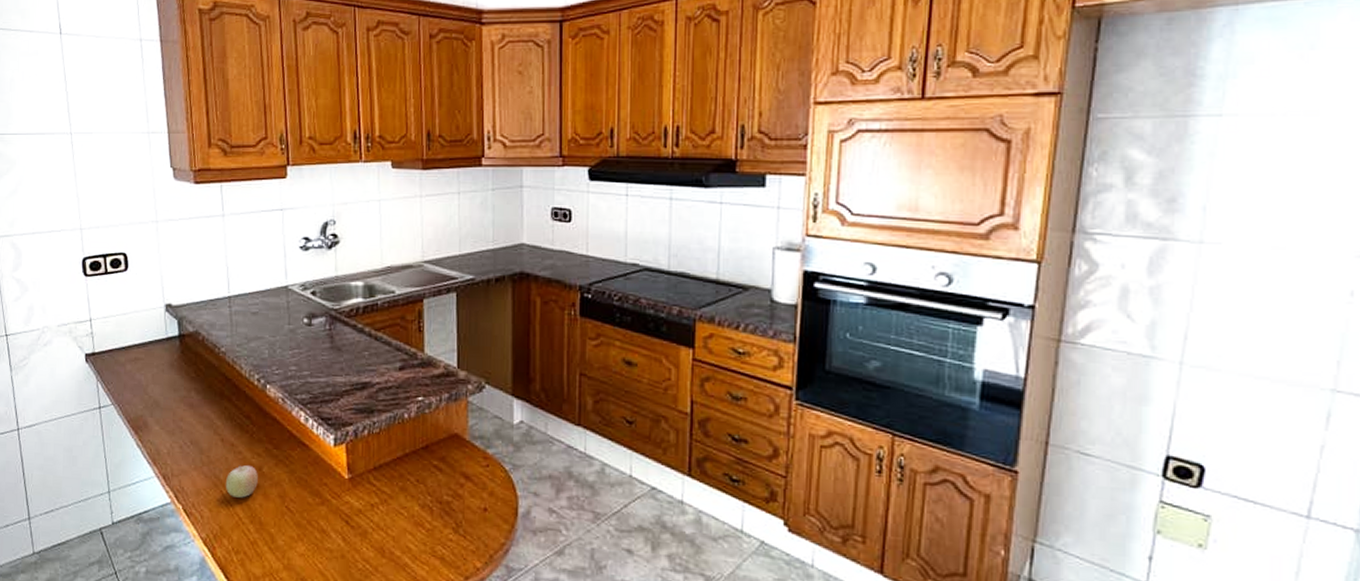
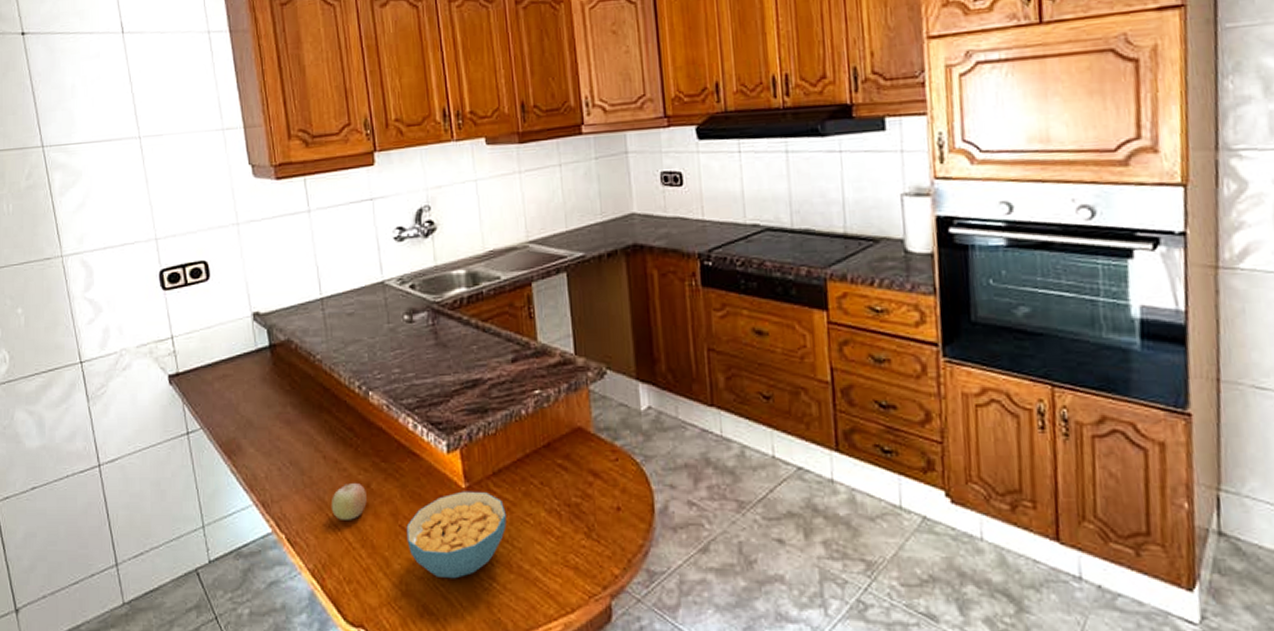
cereal bowl: none [291,481,383,558] -> present [406,491,507,579]

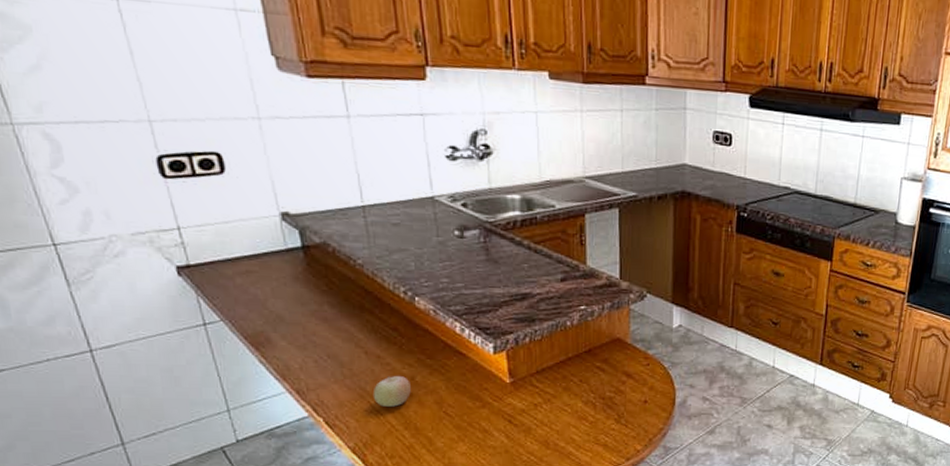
cereal bowl: present [406,491,507,579] -> none [450,385,546,454]

